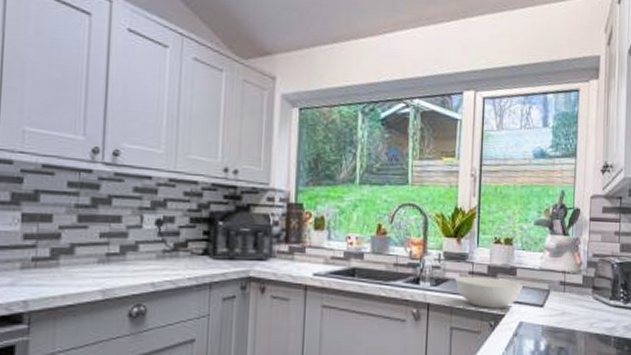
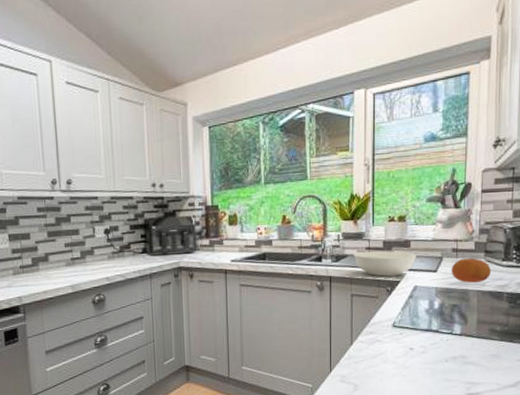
fruit: none [558,293,599,324] -> present [451,258,492,284]

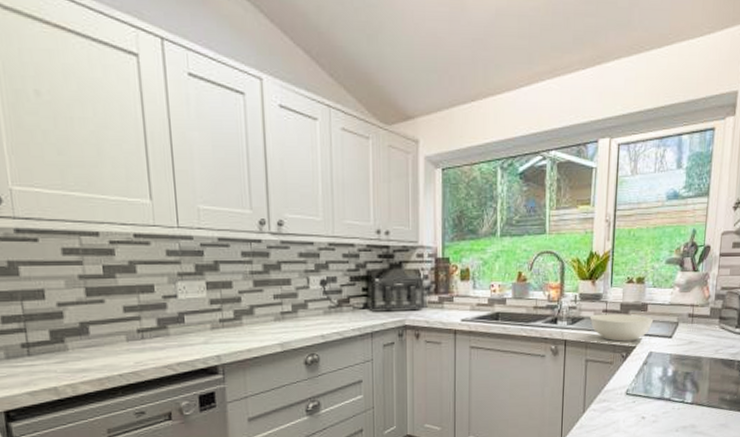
fruit: present [451,258,492,284] -> none [685,324,725,351]

